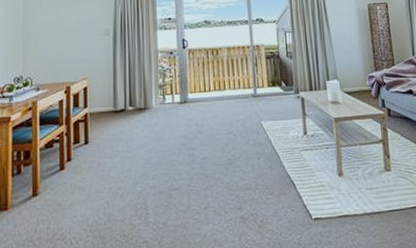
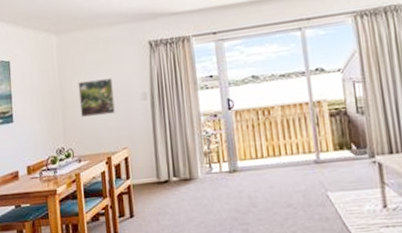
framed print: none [42,14,79,48] -> present [78,78,116,117]

